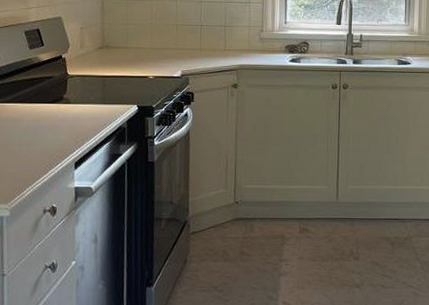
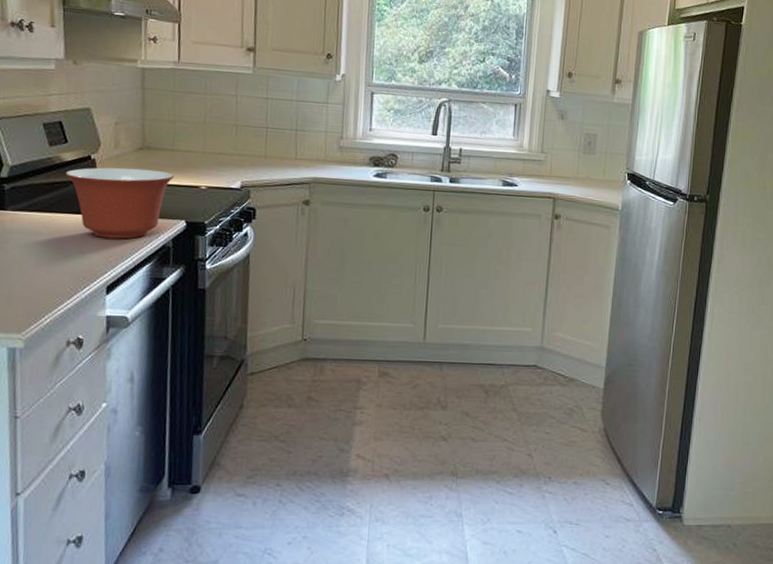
mixing bowl: none [41,64,128,123] -> present [65,167,174,239]

